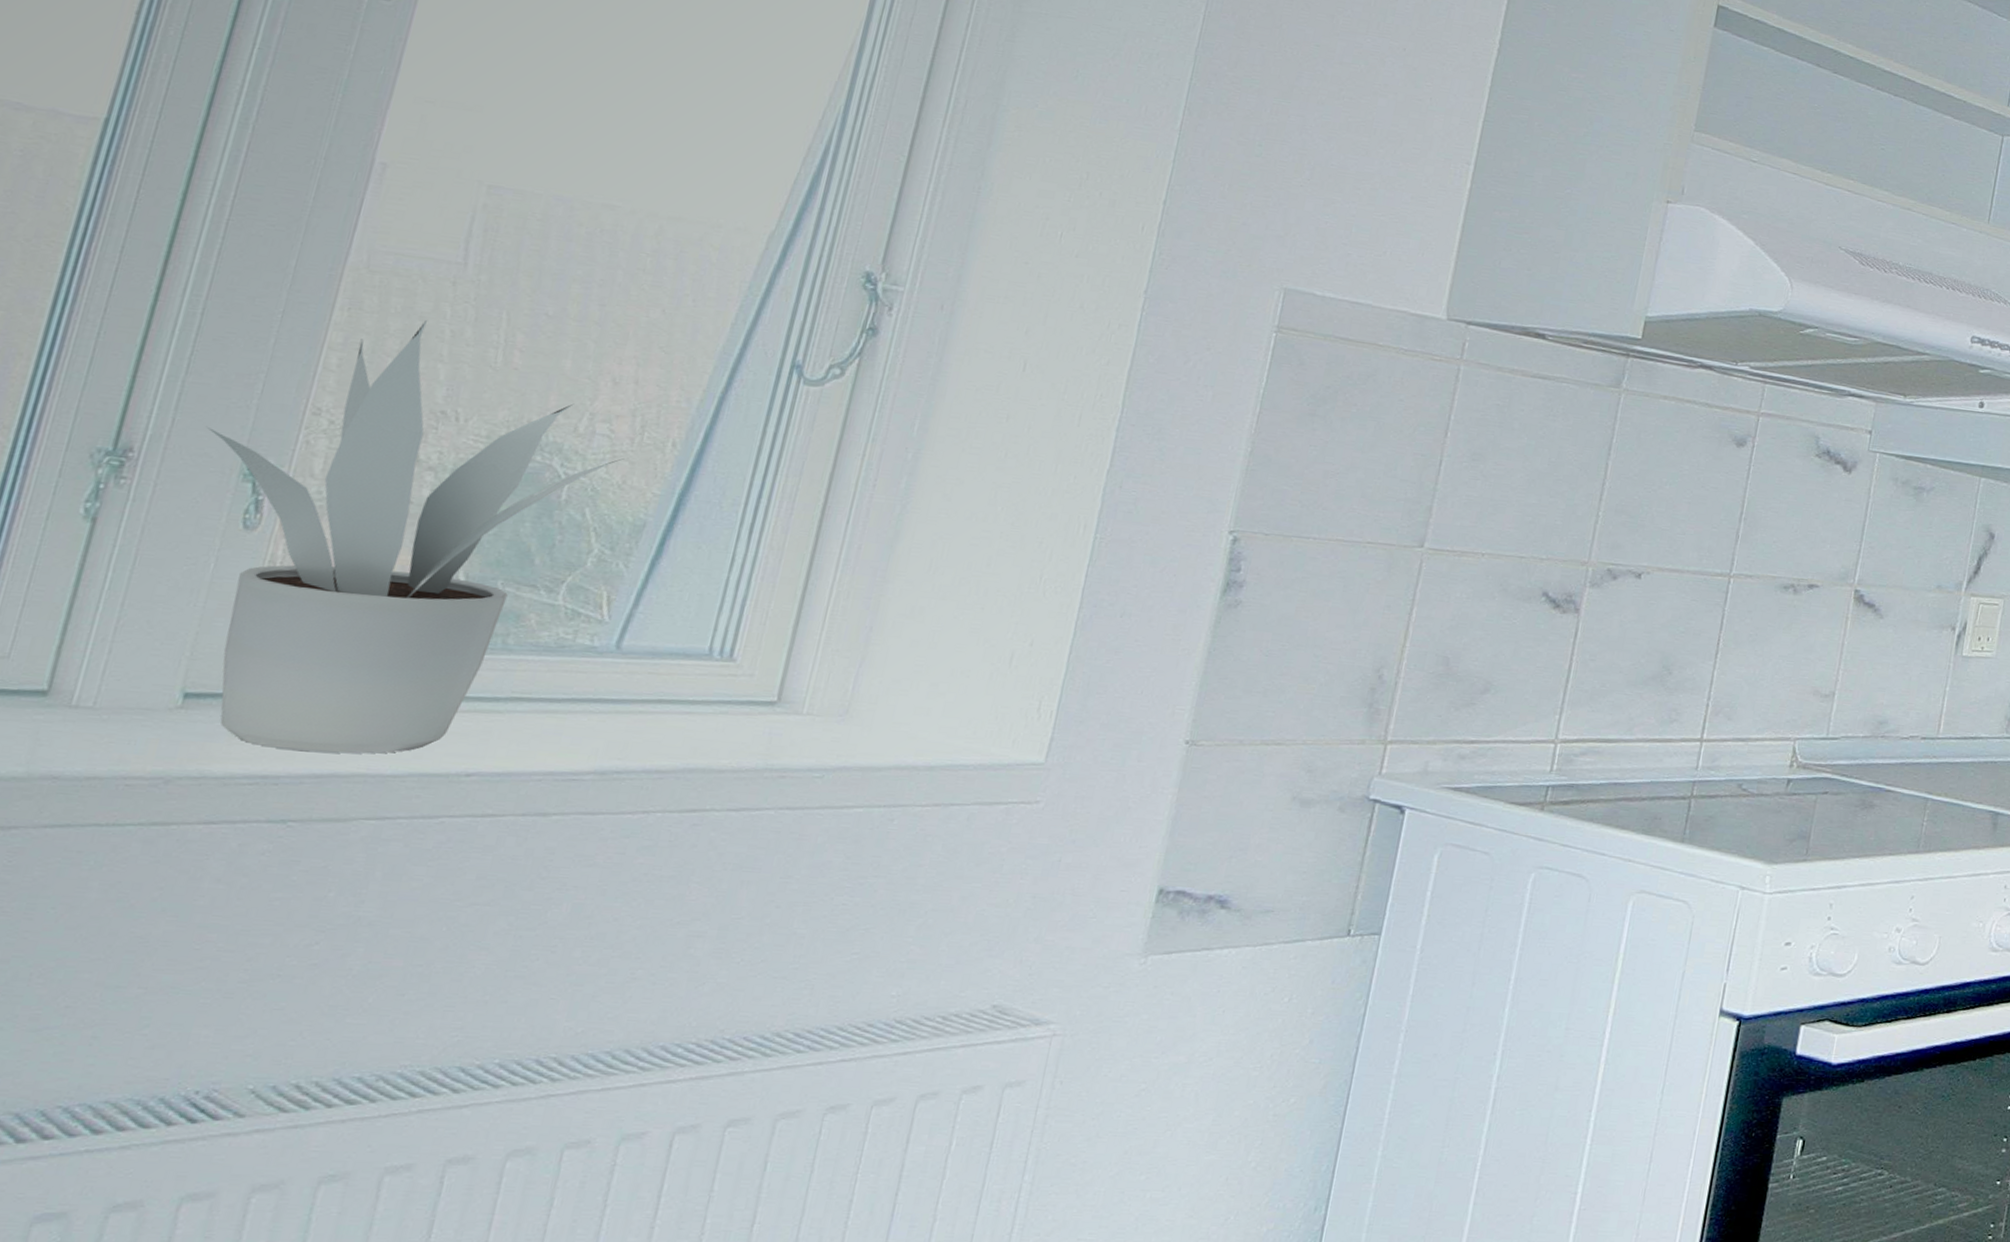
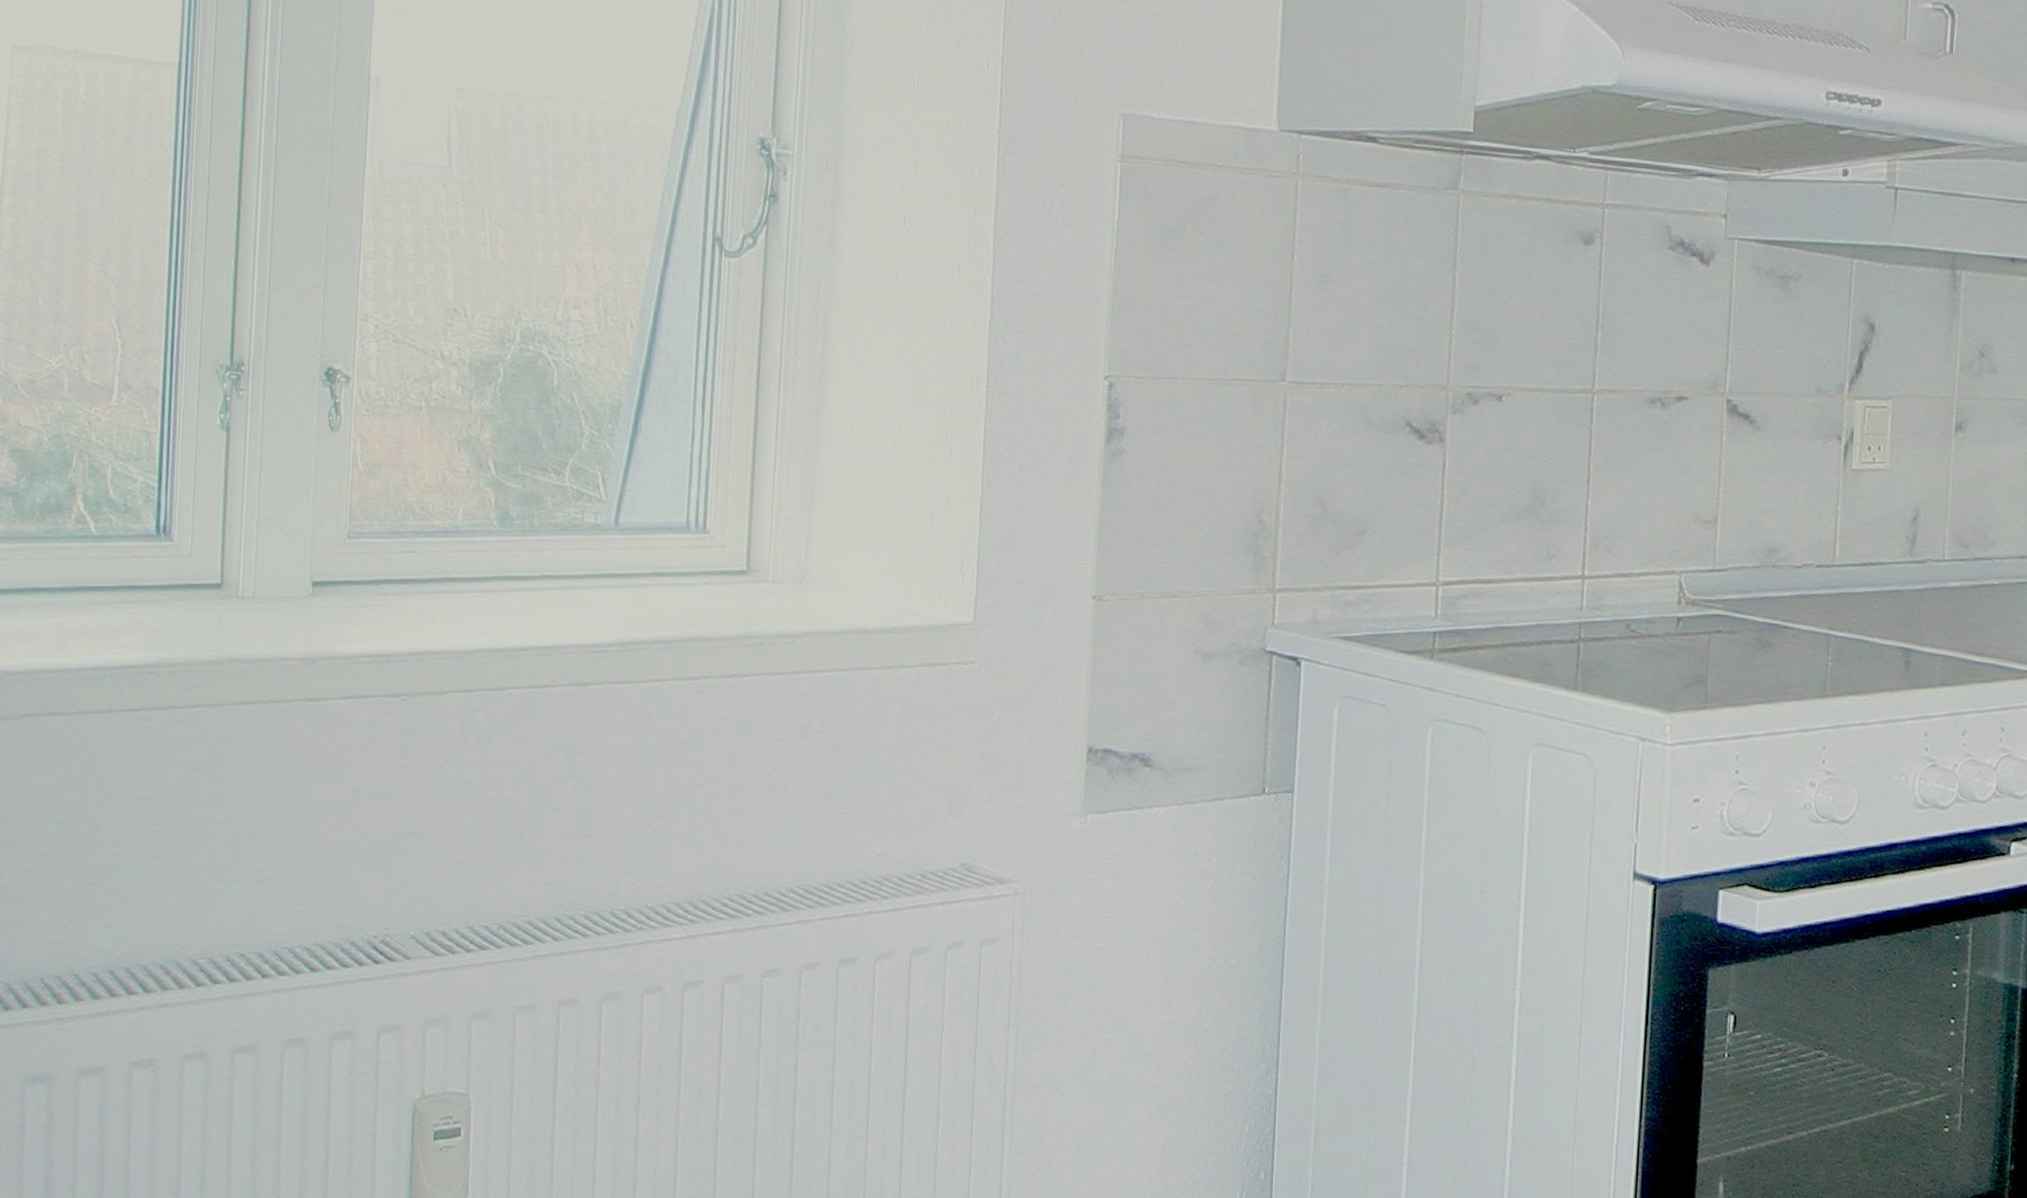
potted plant: present [206,319,625,754] -> none [290,223,596,633]

